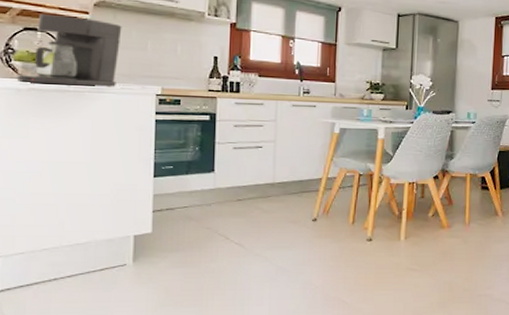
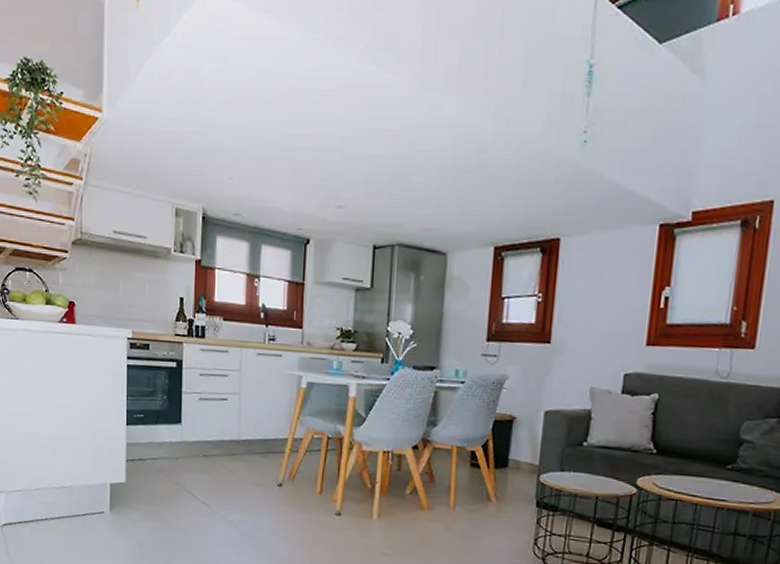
coffee maker: present [18,13,122,87] -> none [12,253,96,329]

